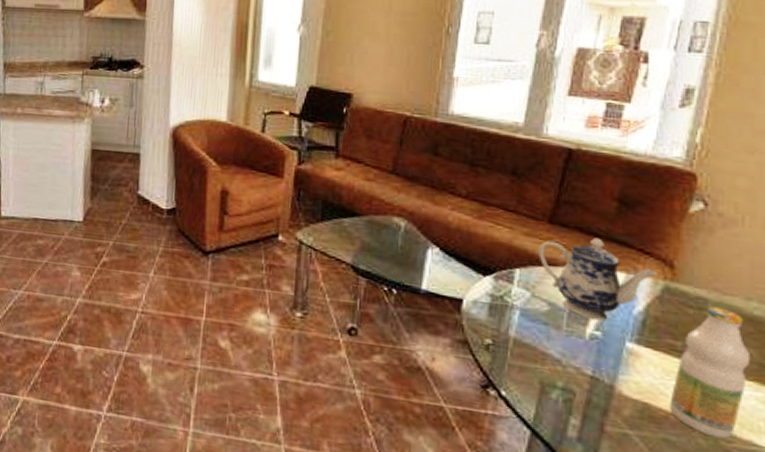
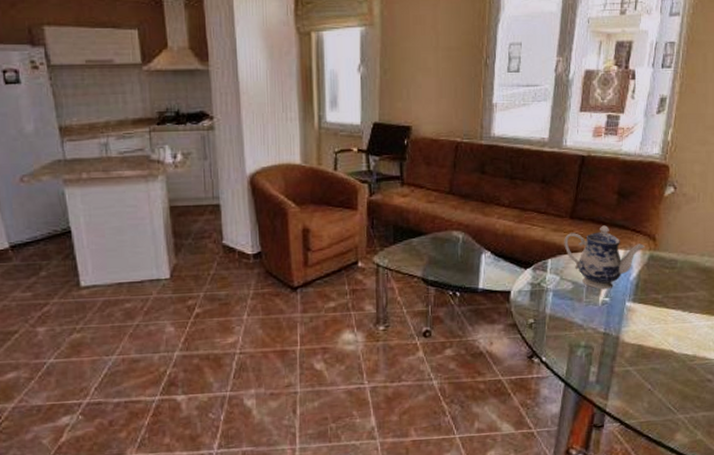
bottle: present [669,306,751,439] -> none [655,265,704,360]

